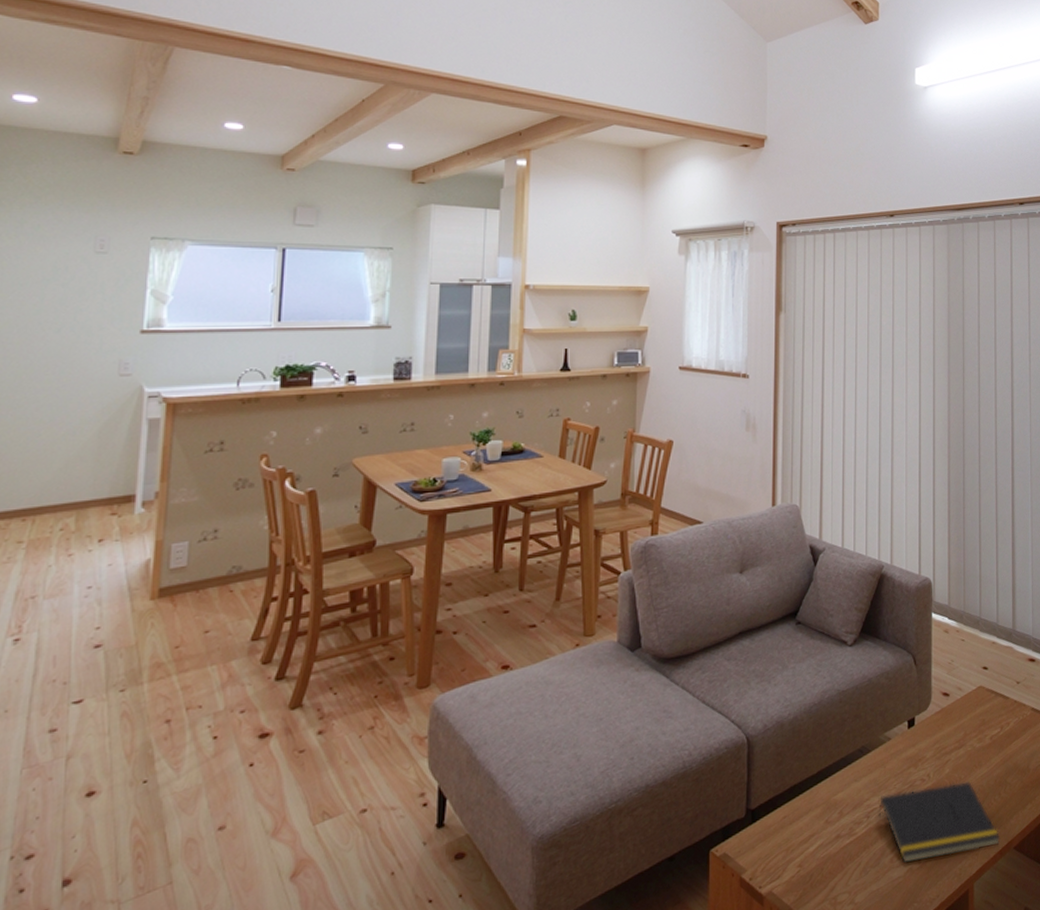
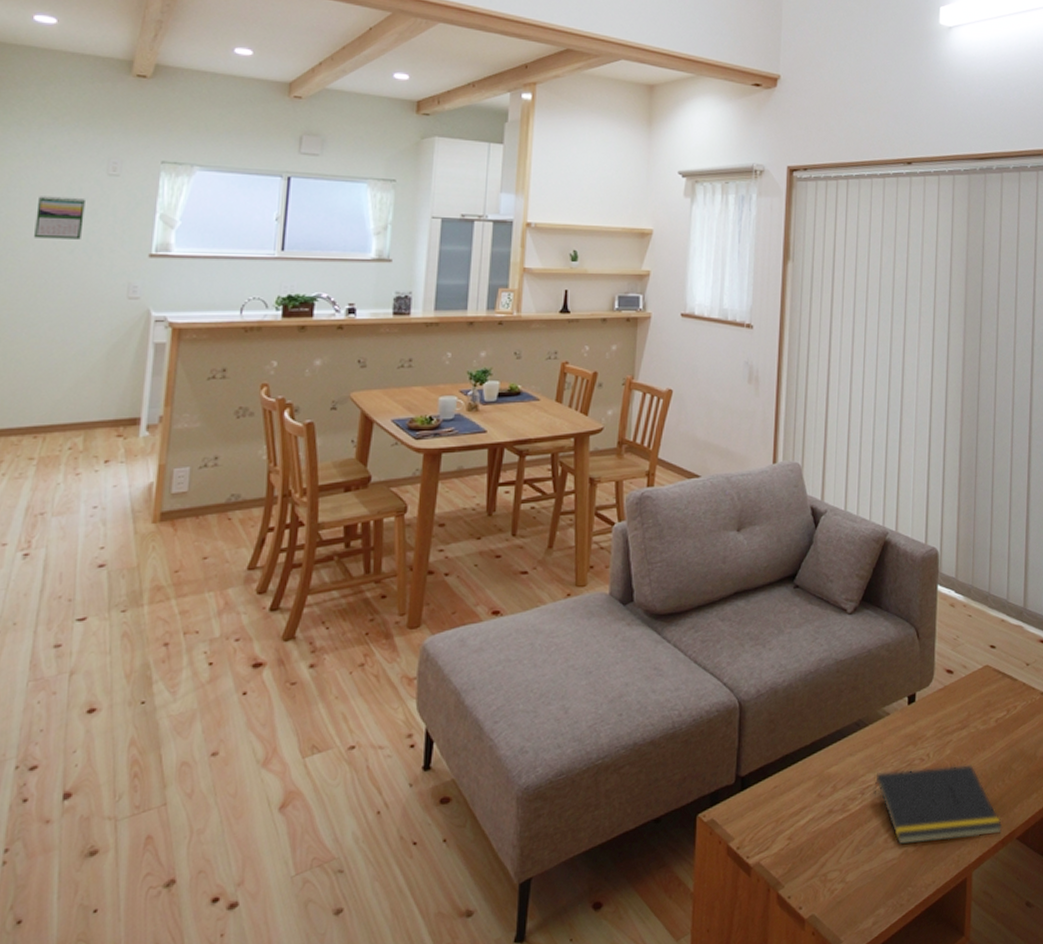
calendar: none [18,276,72,319] -> present [34,196,85,239]

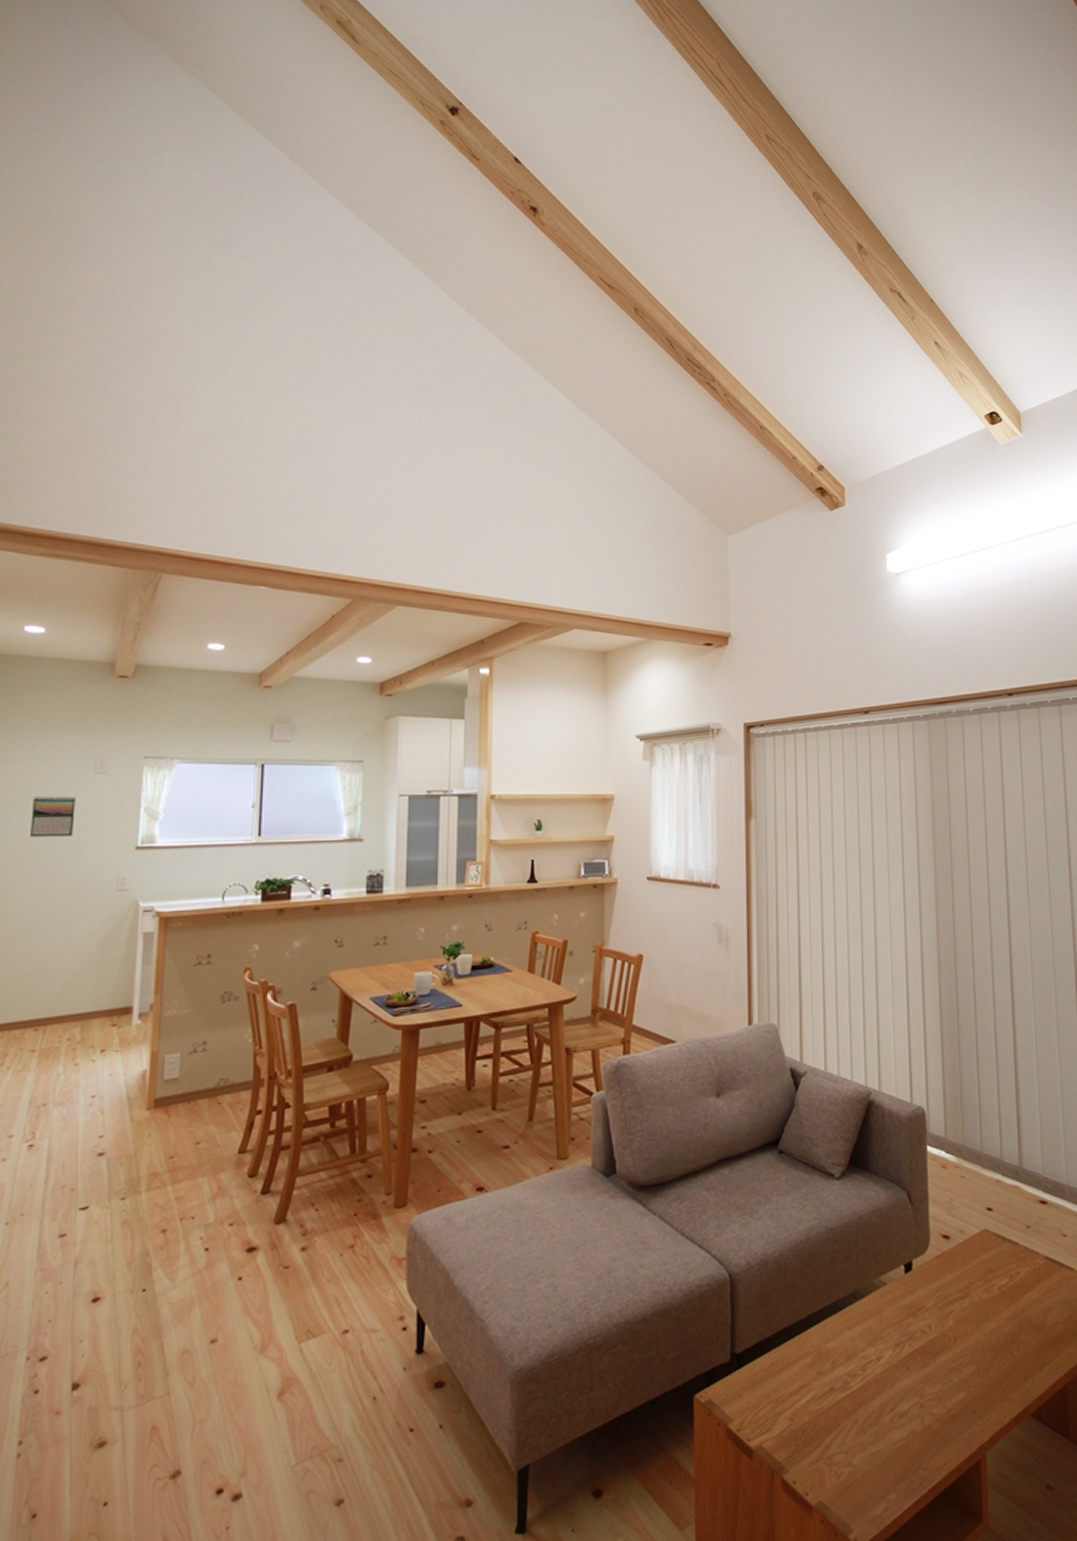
notepad: present [874,765,1003,844] -> none [875,1336,1015,1424]

